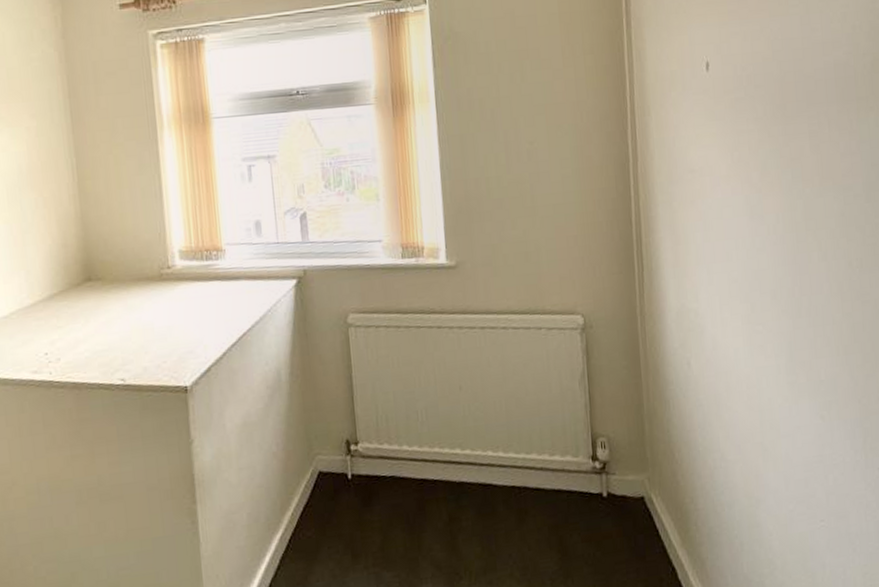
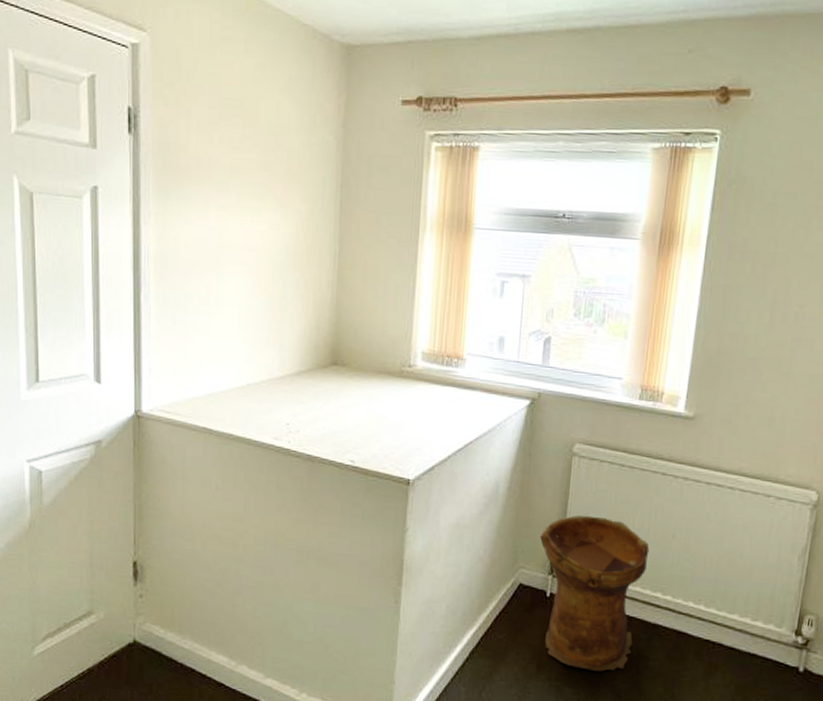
woven basket: none [331,383,443,548] -> present [540,515,650,672]

